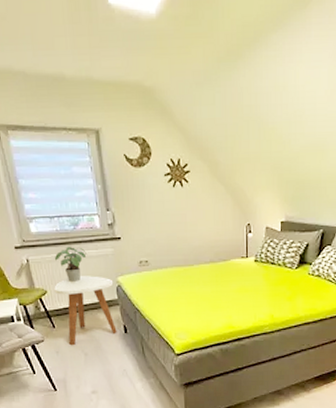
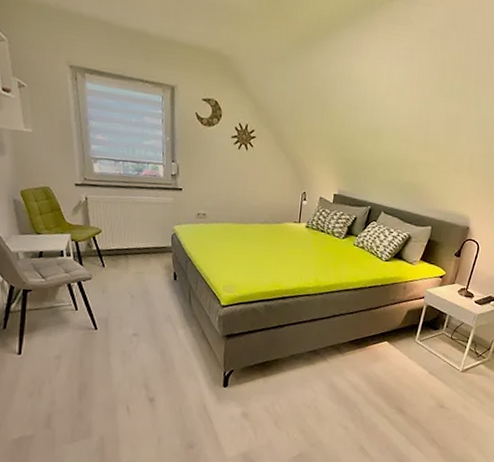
potted plant: present [54,247,87,282] -> none [113,191,147,225]
side table: present [54,275,117,346] -> none [109,219,170,287]

